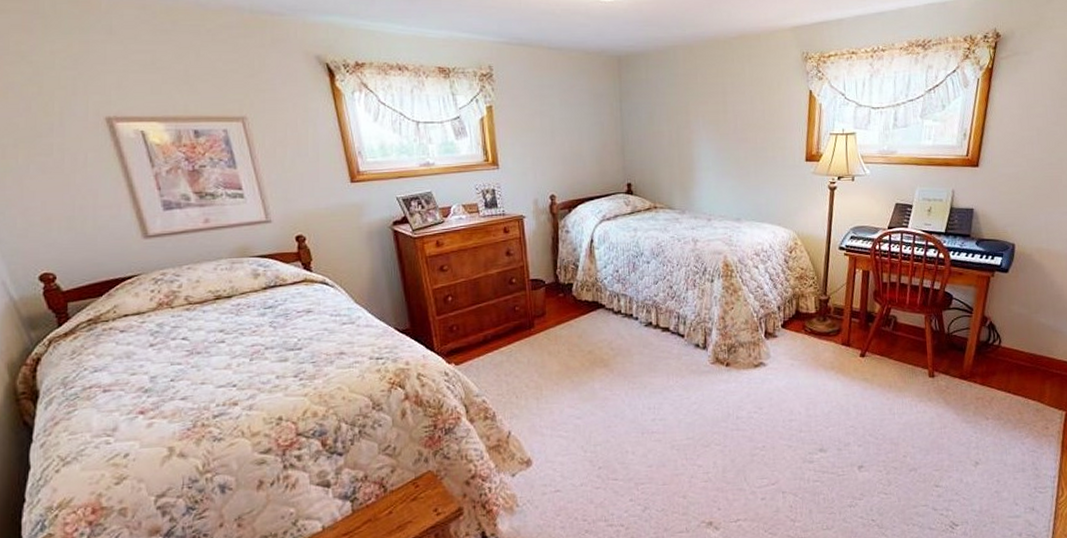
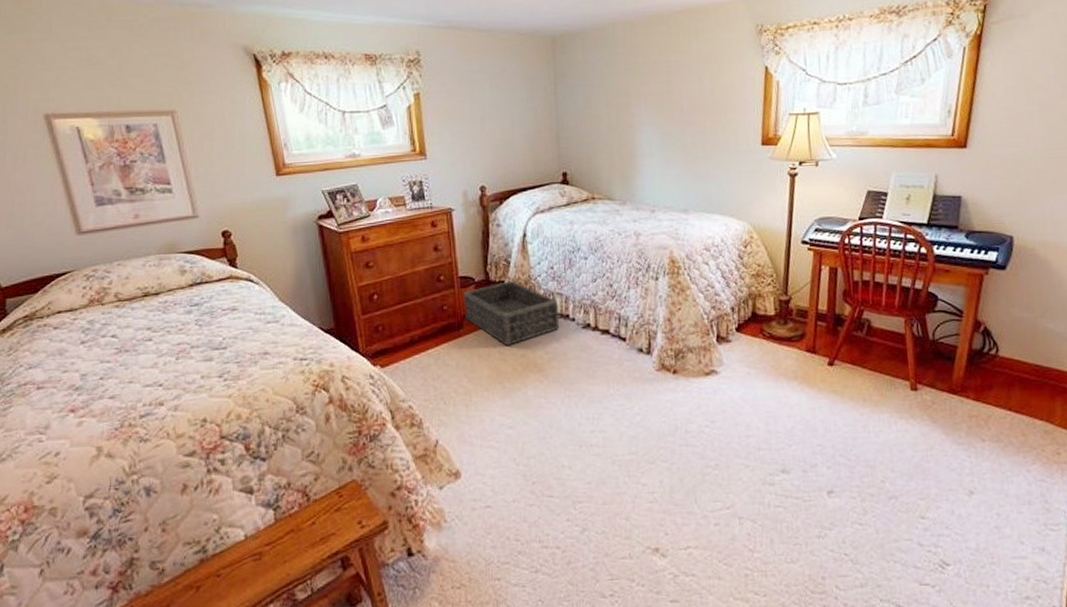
basket: none [534,283,623,344] -> present [463,281,559,346]

